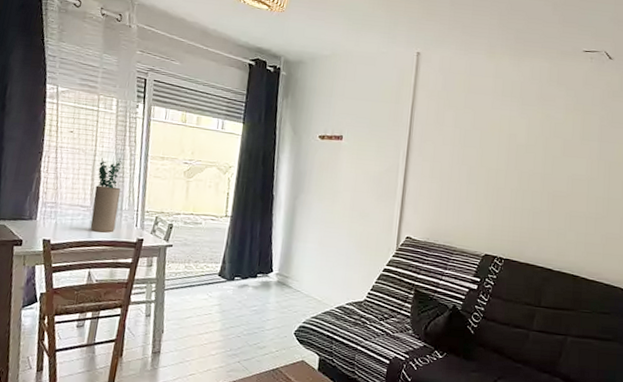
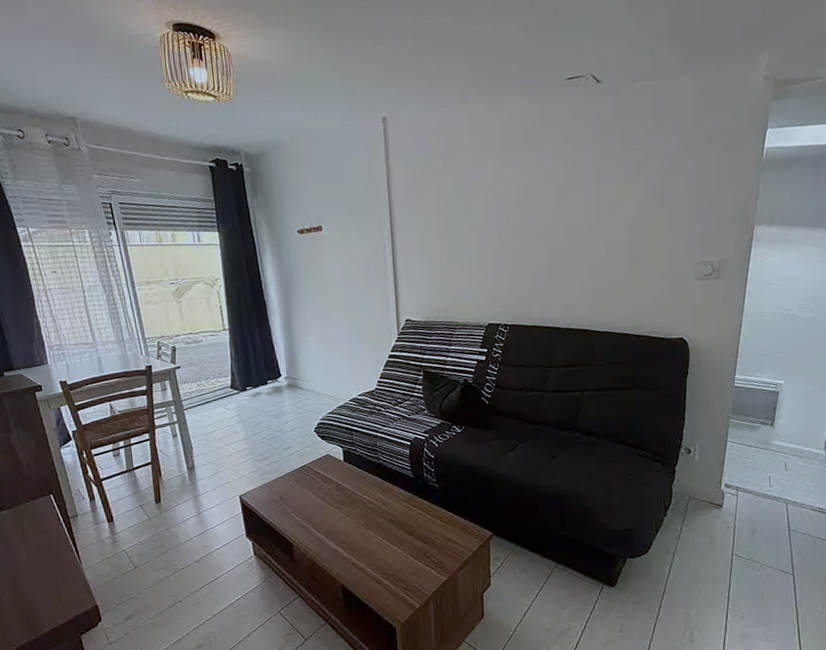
vase: present [90,157,122,233] -> none [90,289,123,366]

